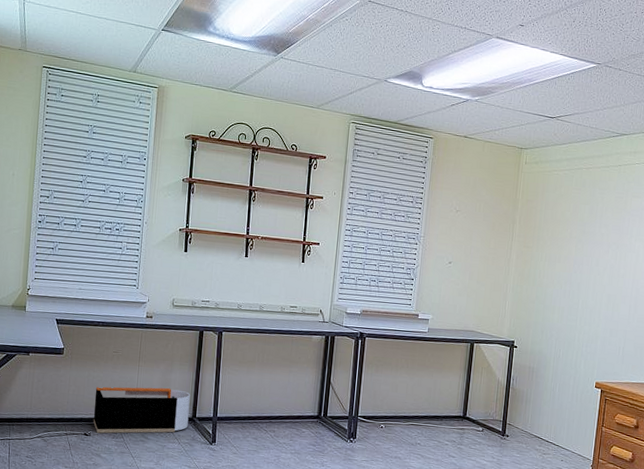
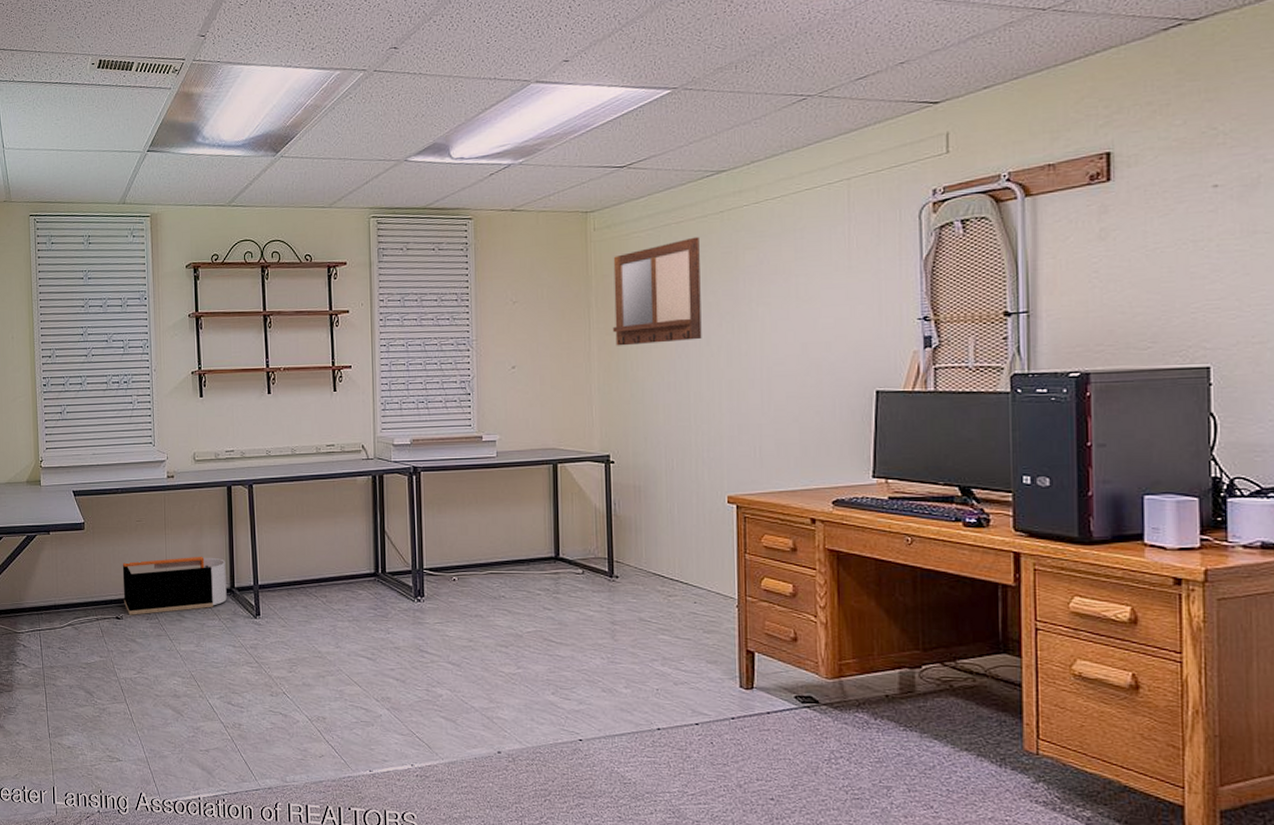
writing board: none [529,181,601,261] -> present [612,236,702,346]

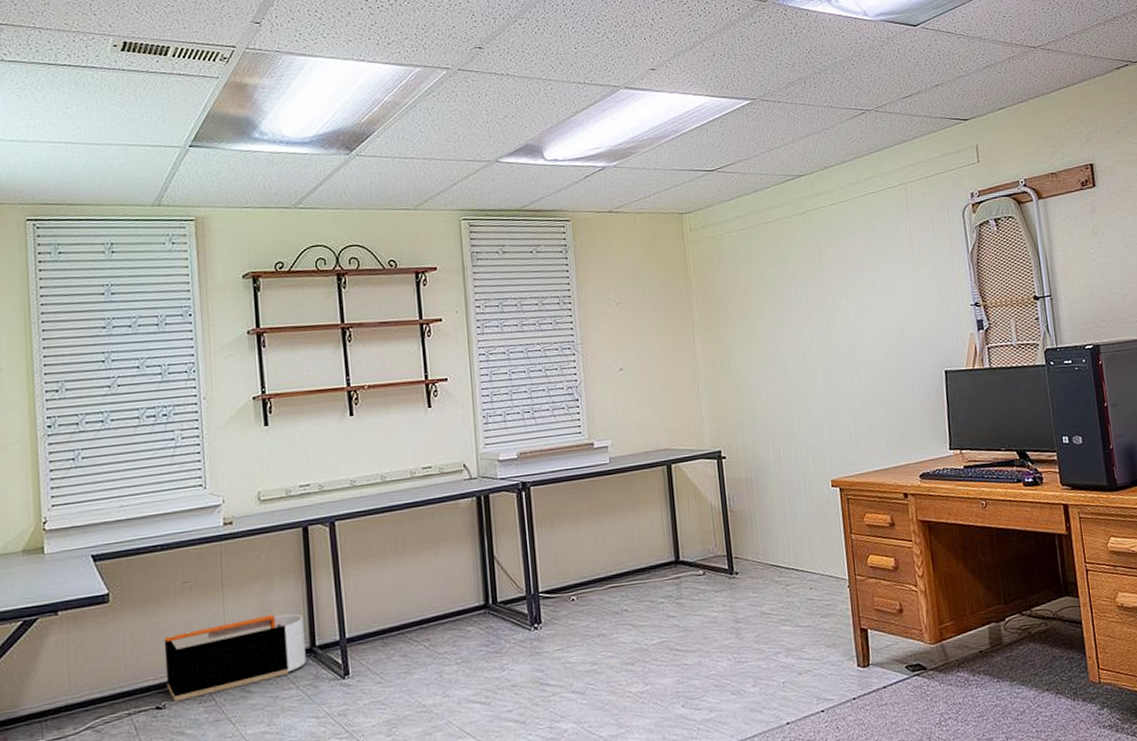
writing board: present [612,236,702,346] -> none [710,236,796,343]

